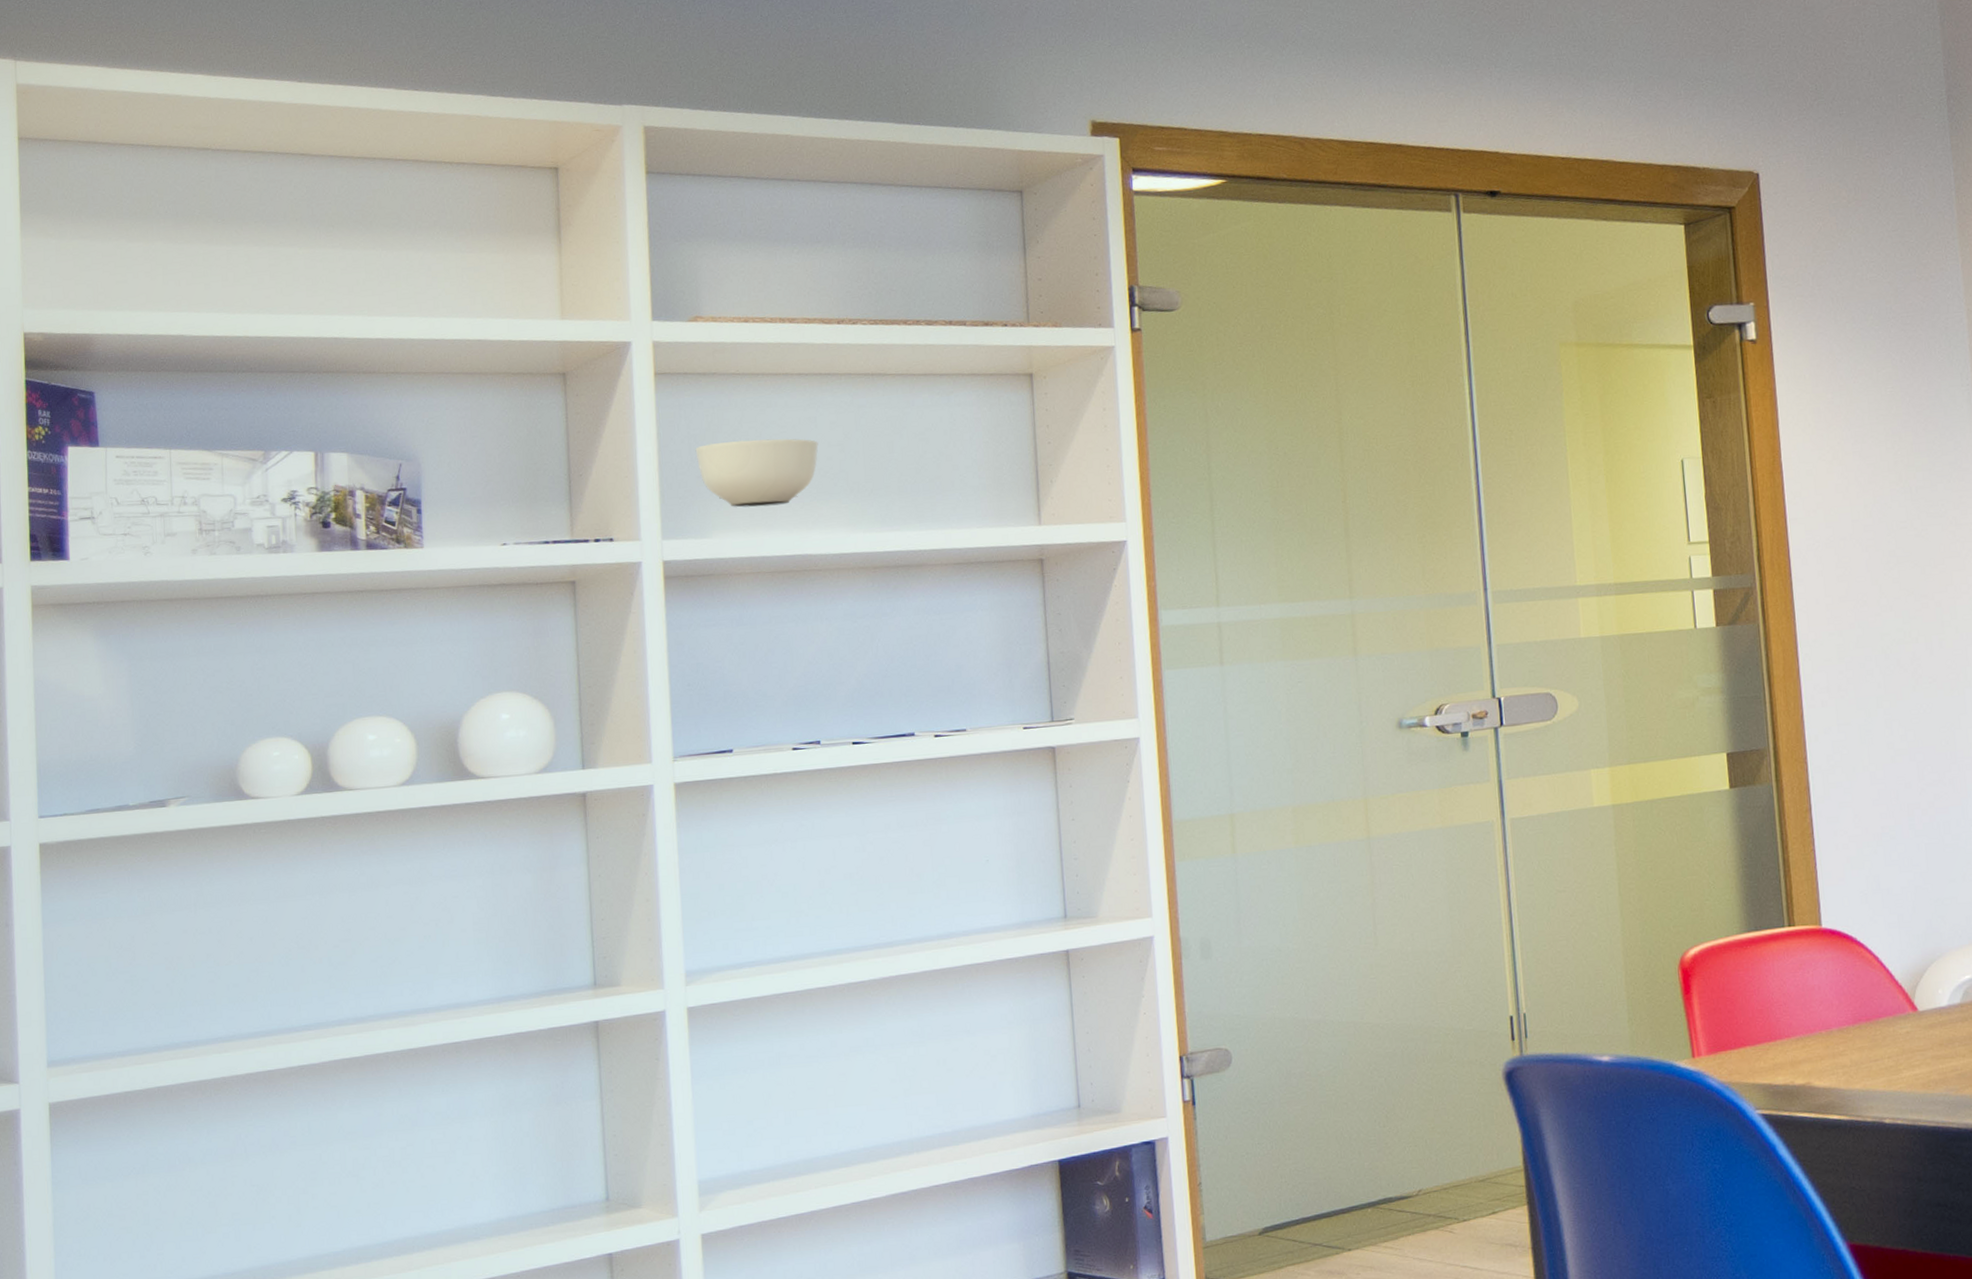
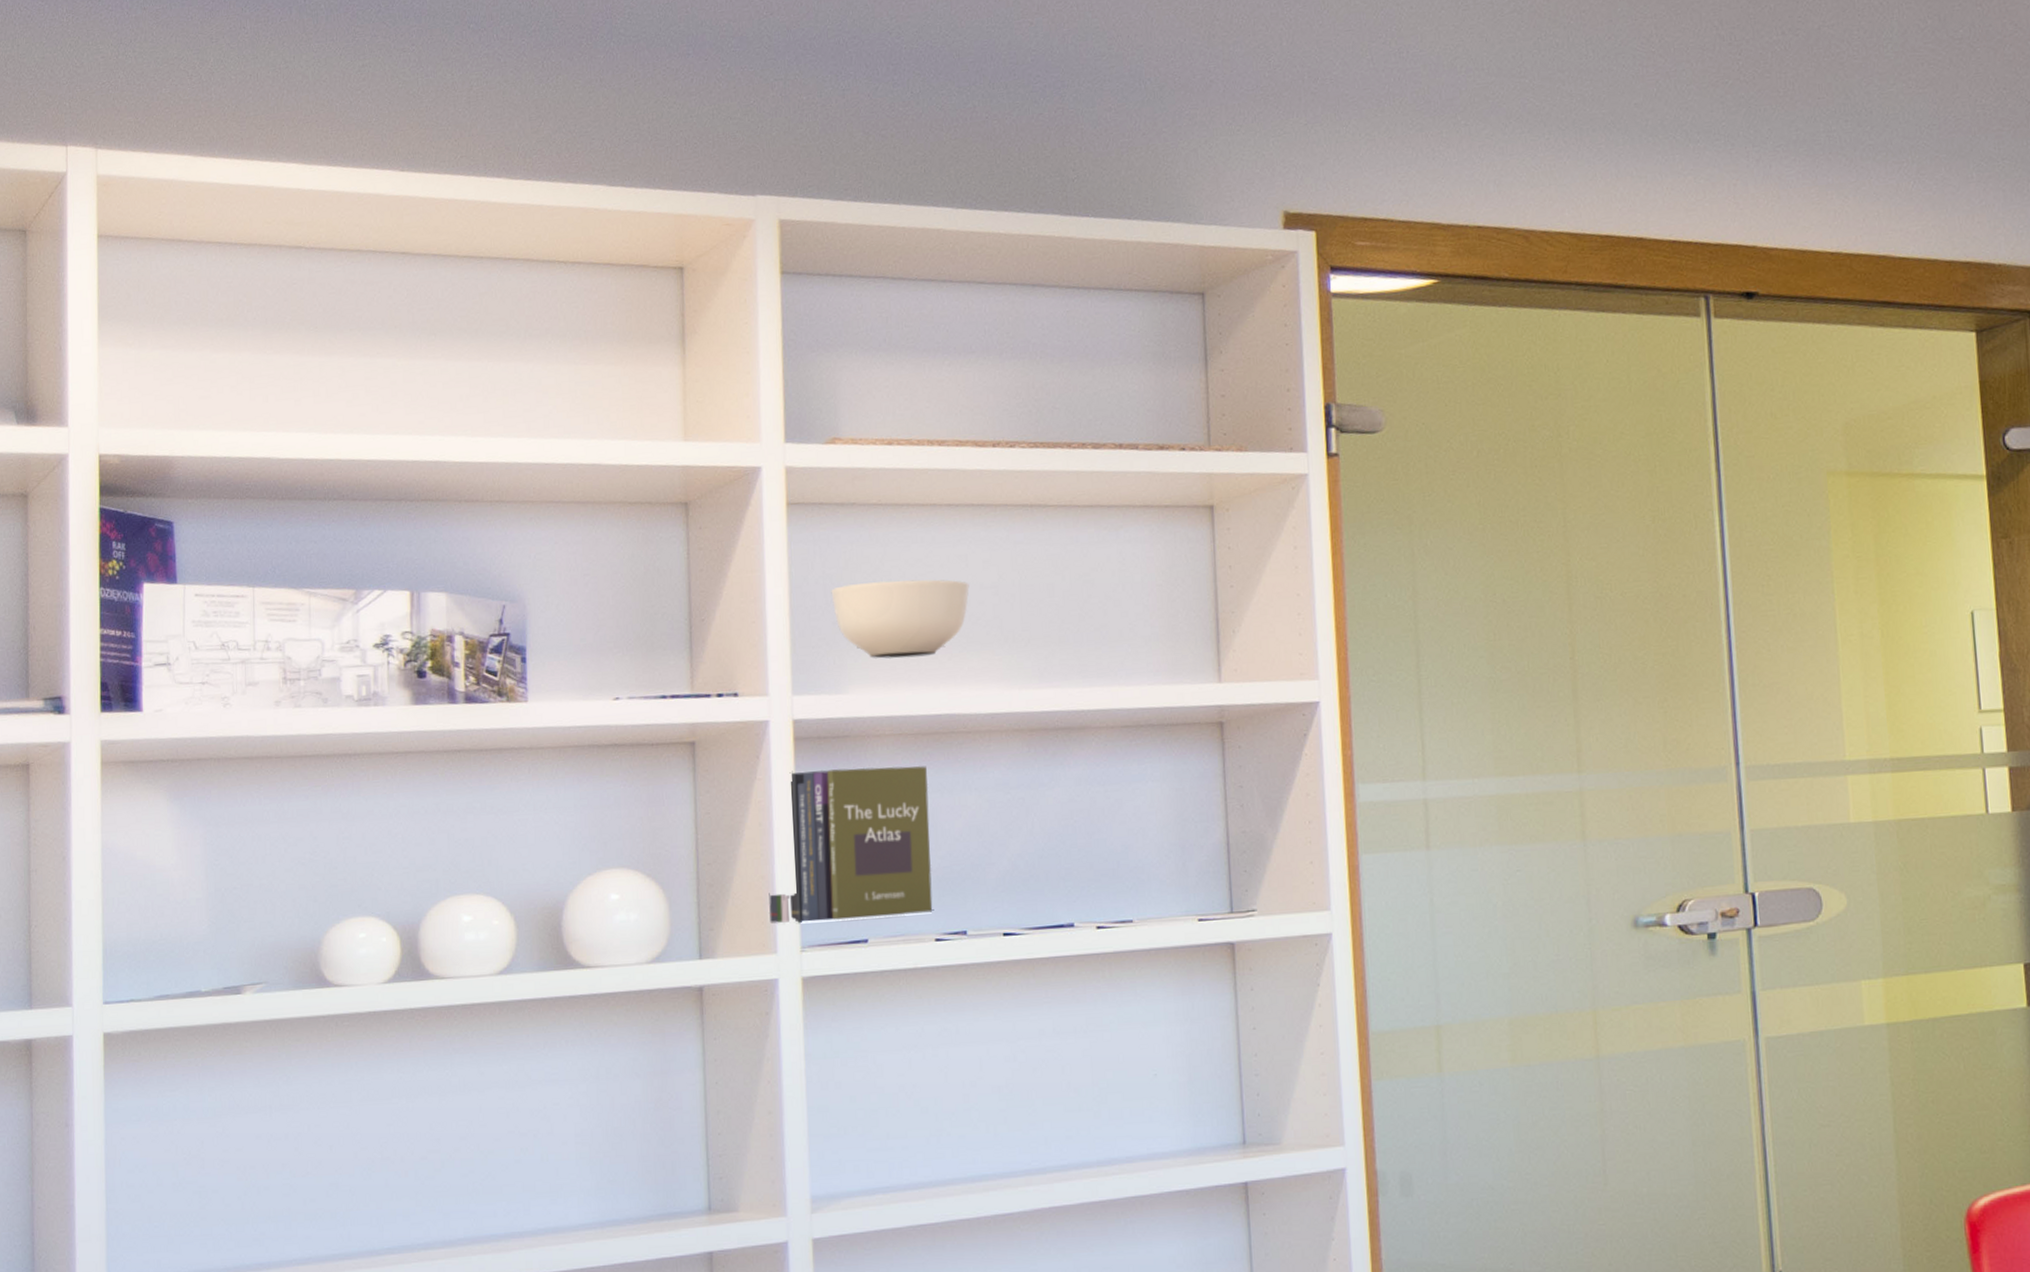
books: none [644,599,790,737] -> present [769,766,933,924]

